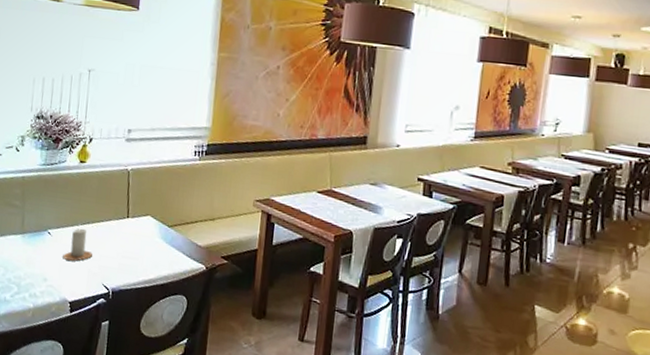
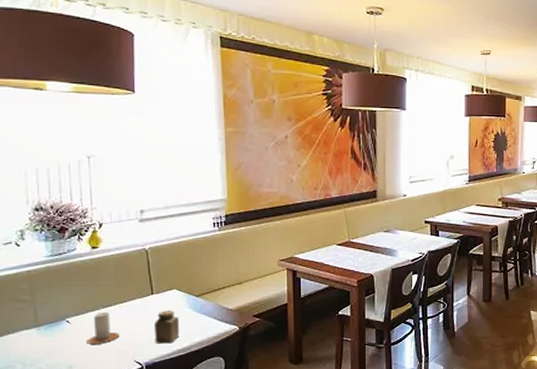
salt shaker: none [124,236,149,273] -> present [153,310,180,344]

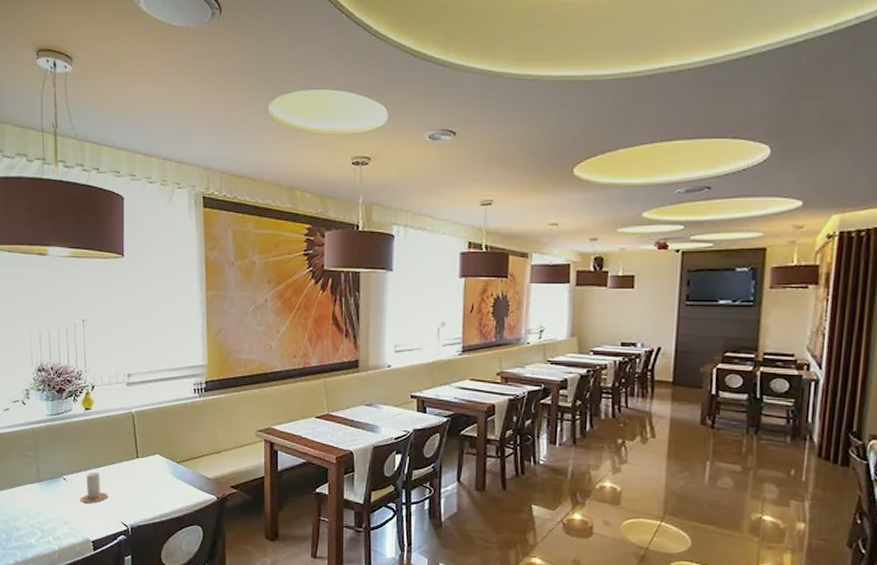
salt shaker: present [153,310,180,344] -> none [138,475,162,508]

